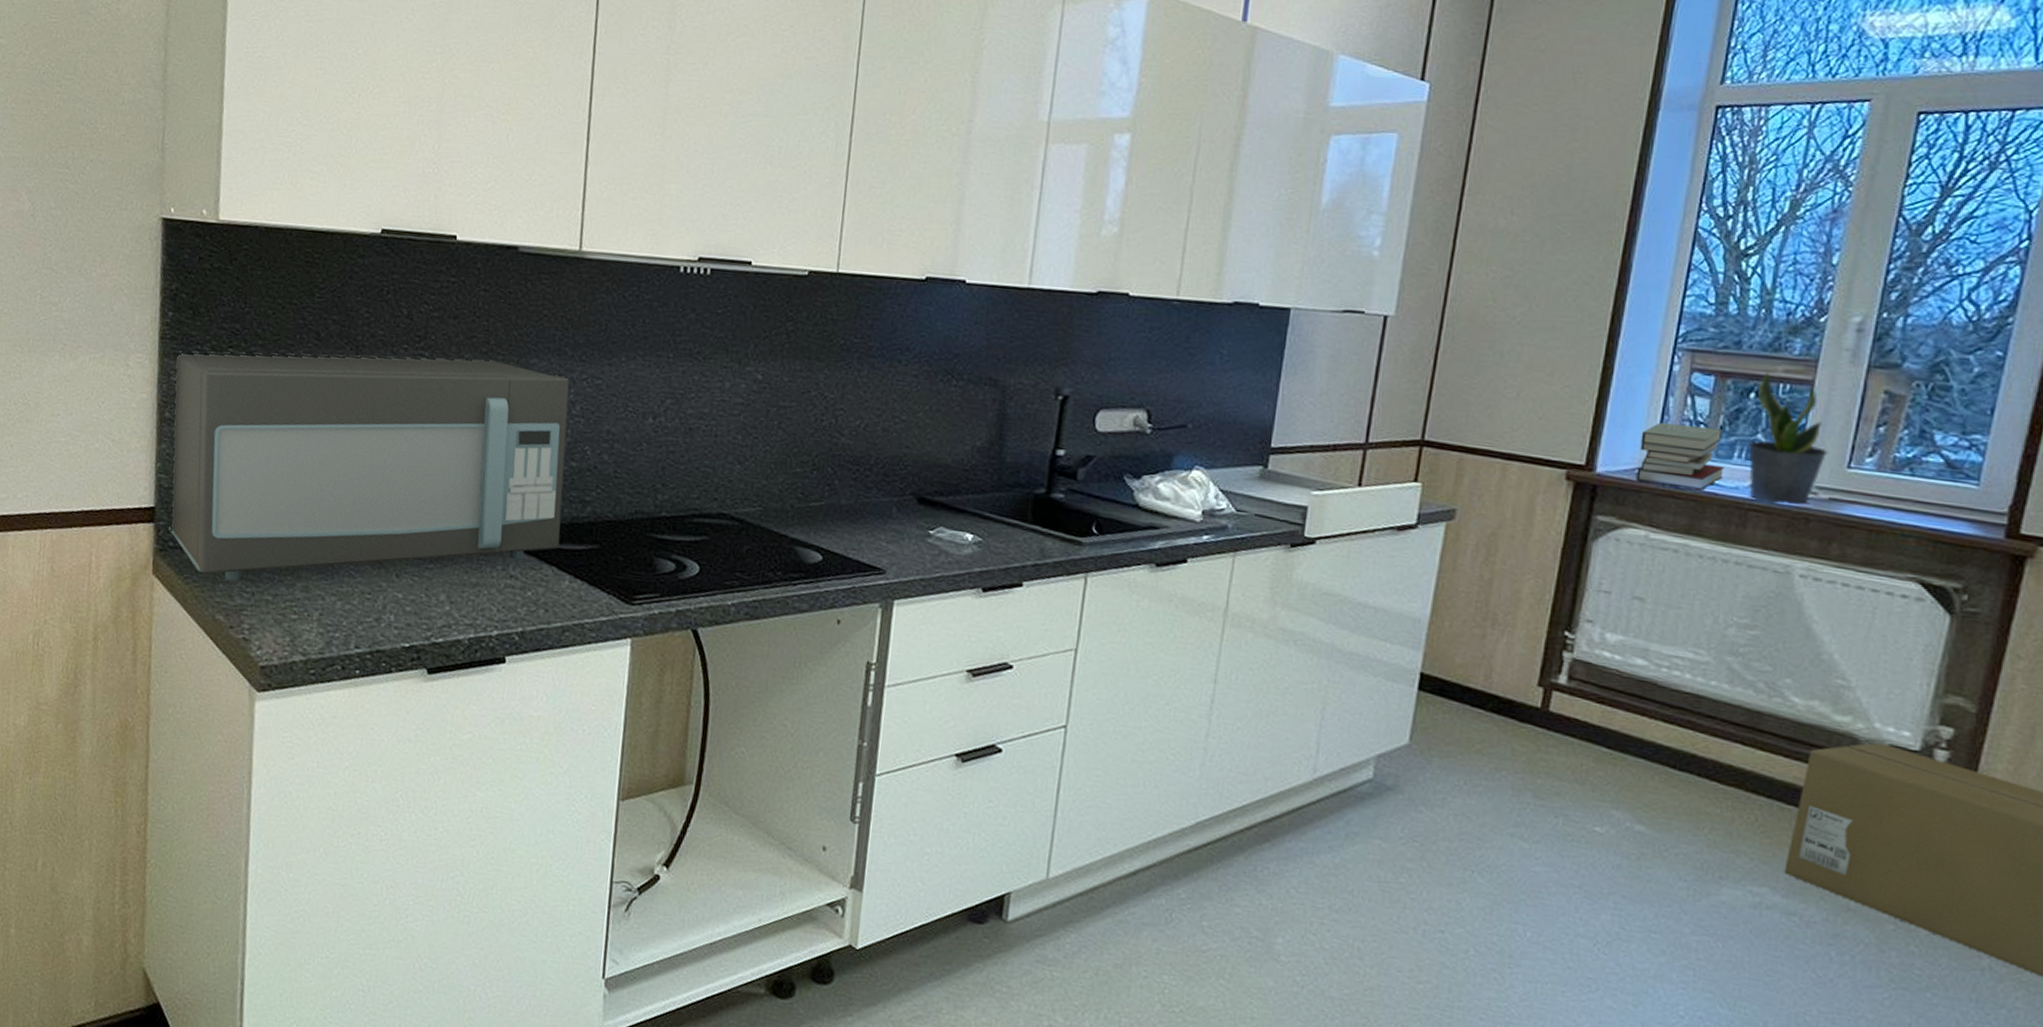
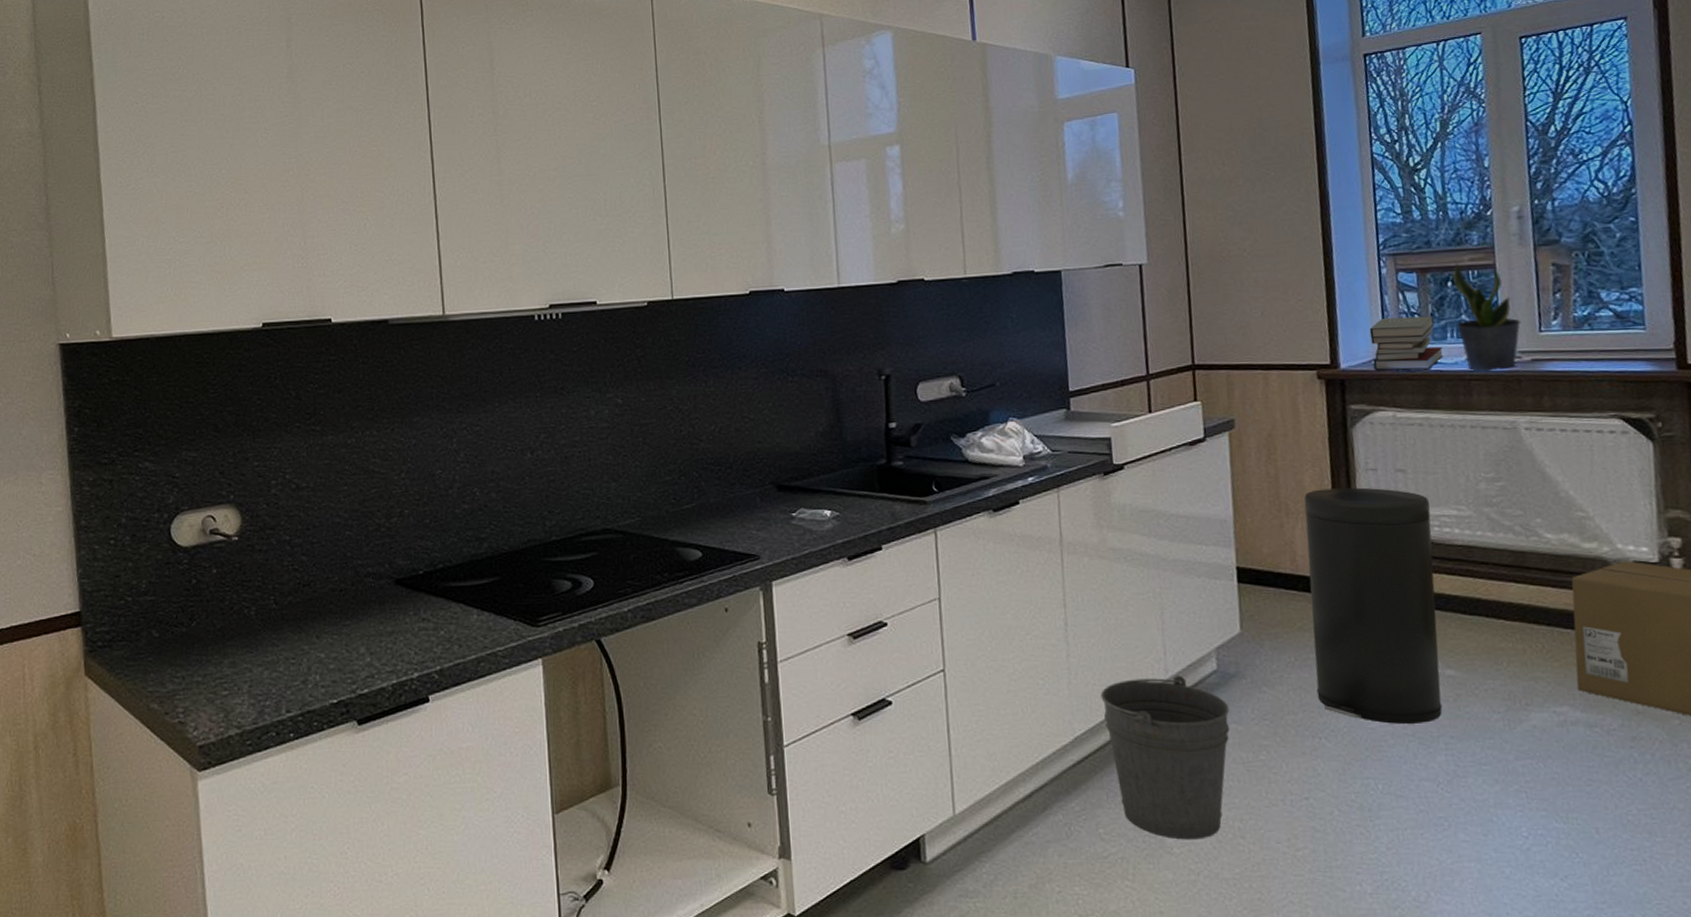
microwave: present [169,351,570,581] -> none [87,424,463,669]
bucket: none [1233,772,1377,952] -> present [1100,674,1230,840]
pedal bin: none [1480,603,1664,877] -> present [1303,487,1443,724]

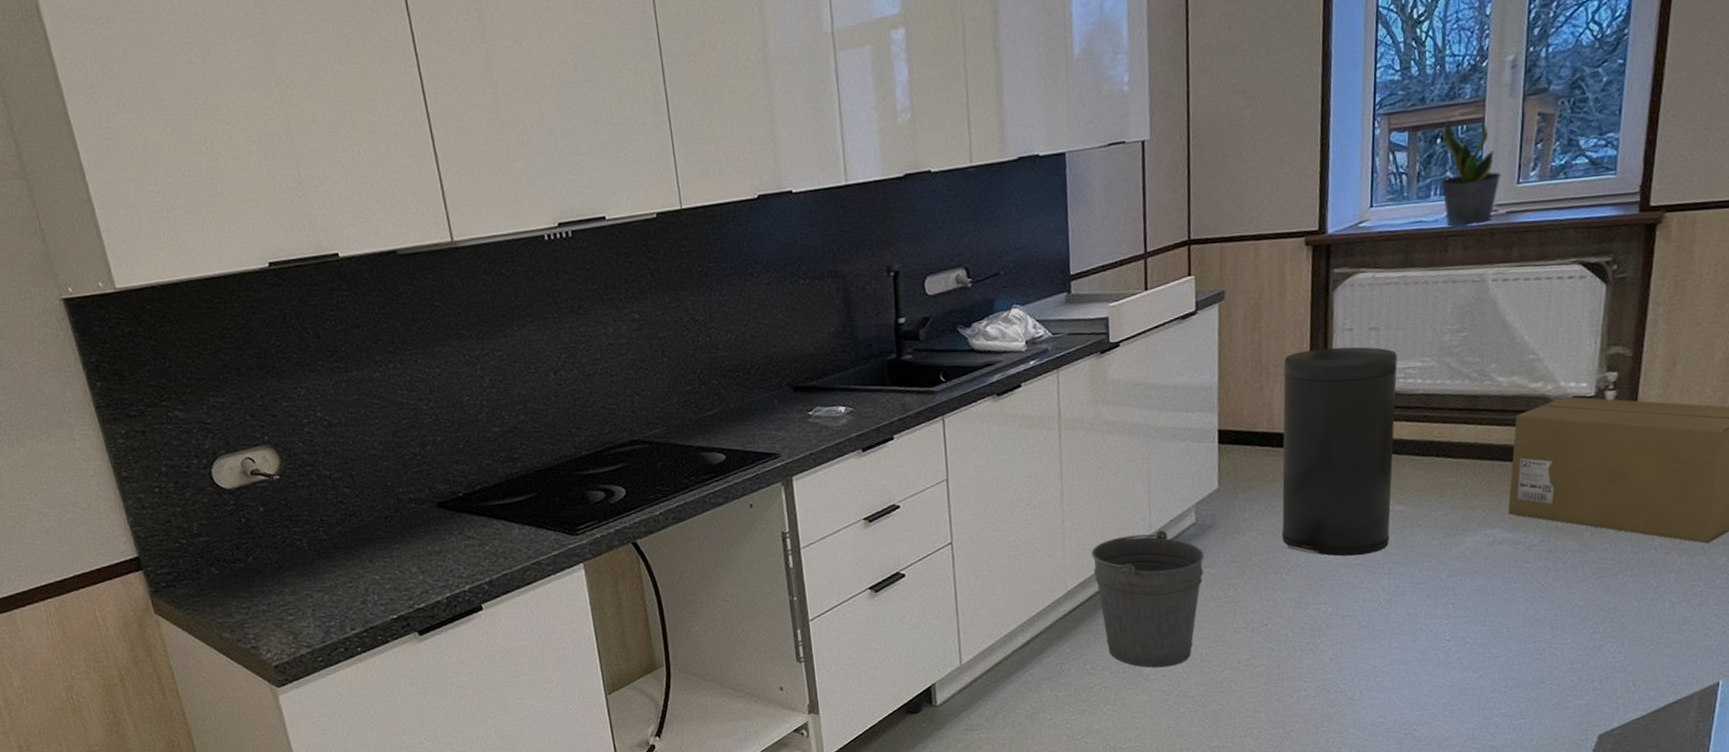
books: present [1369,316,1444,371] -> none [1358,175,1425,233]

